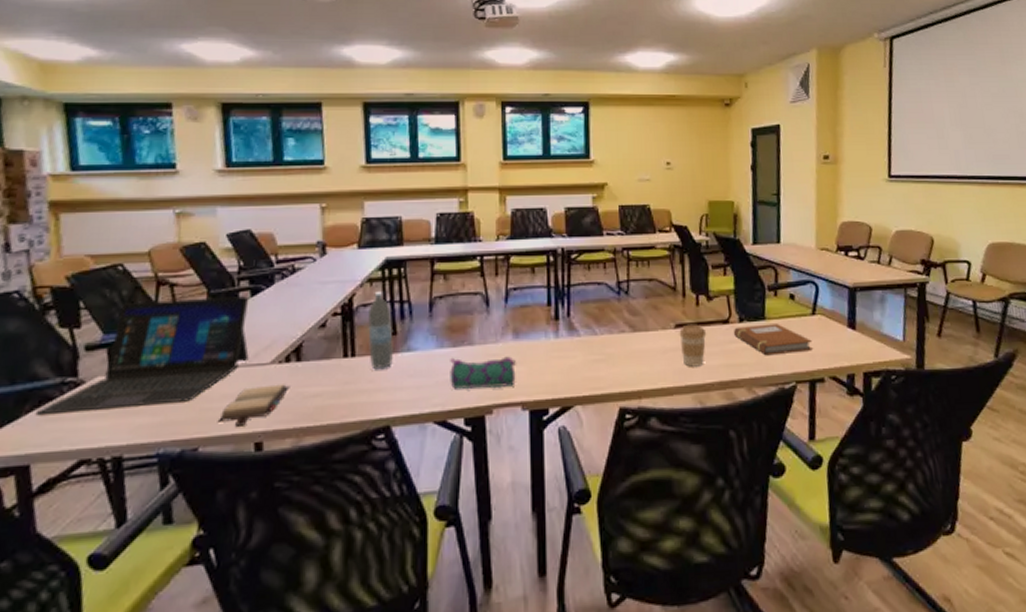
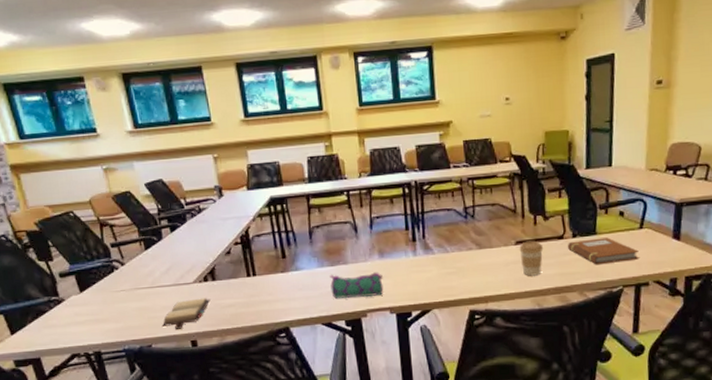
laptop: present [35,296,249,414] -> none [36,232,177,323]
water bottle: present [368,290,394,370] -> none [262,223,285,286]

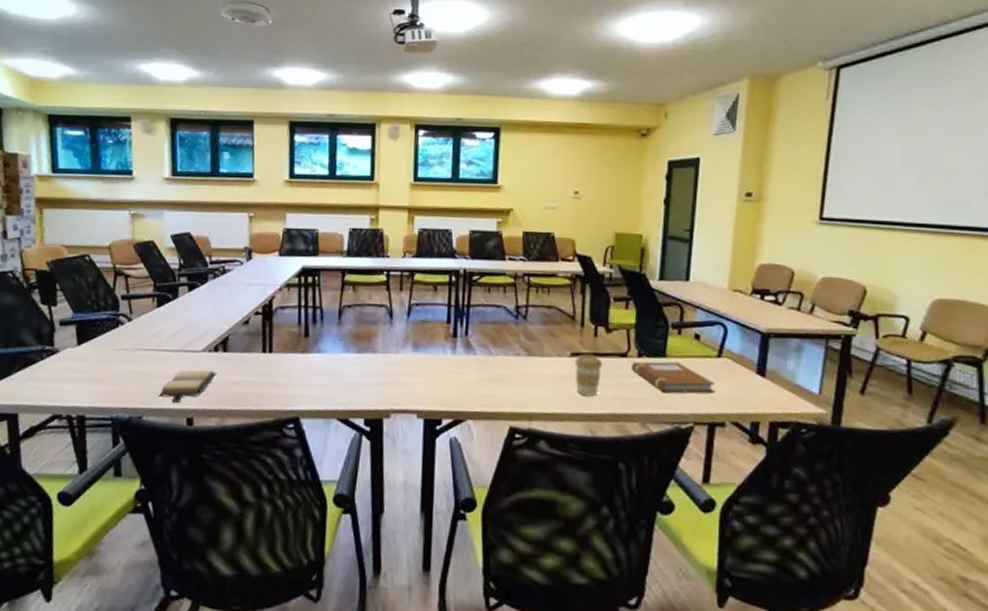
pencil case: present [330,272,384,299] -> none [353,362,414,396]

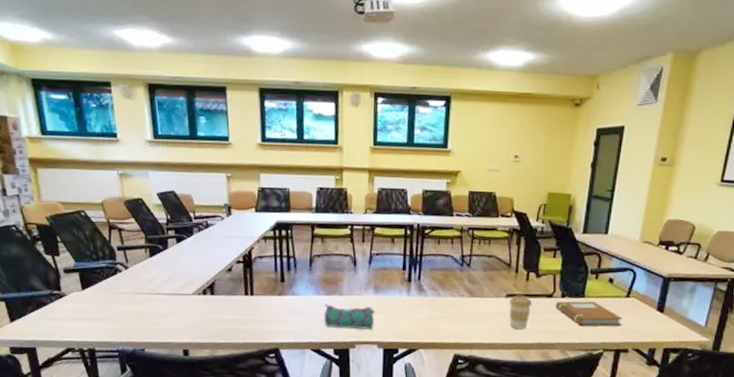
hardback book: present [158,370,217,403] -> none [157,310,207,337]
pencil case: none [353,362,414,396] -> present [324,303,375,330]

